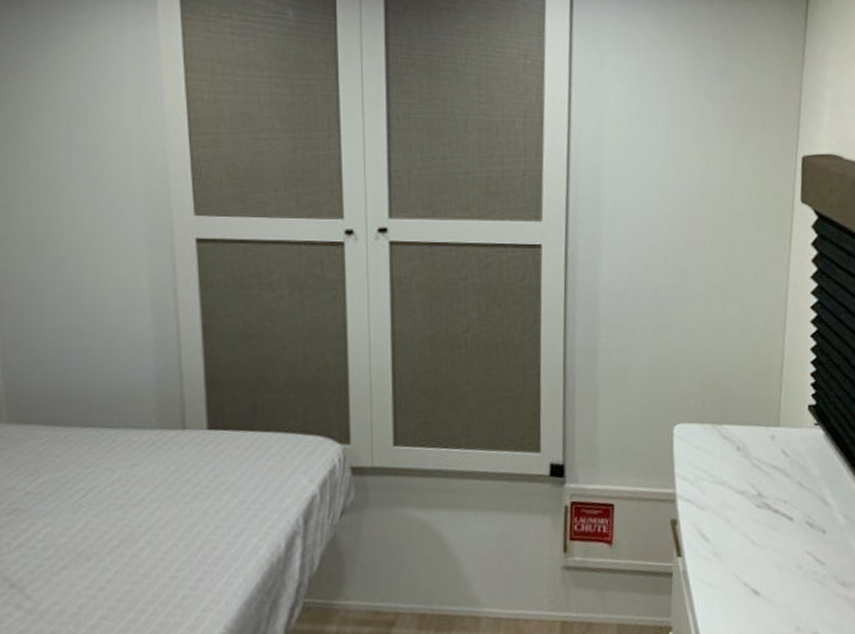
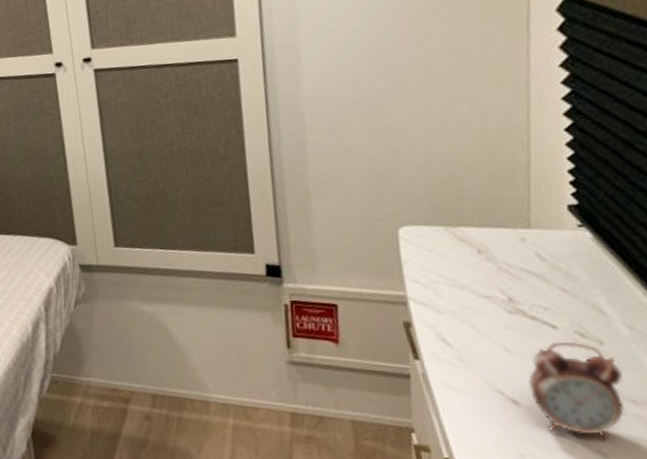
alarm clock: none [767,531,838,621] -> present [528,341,625,439]

